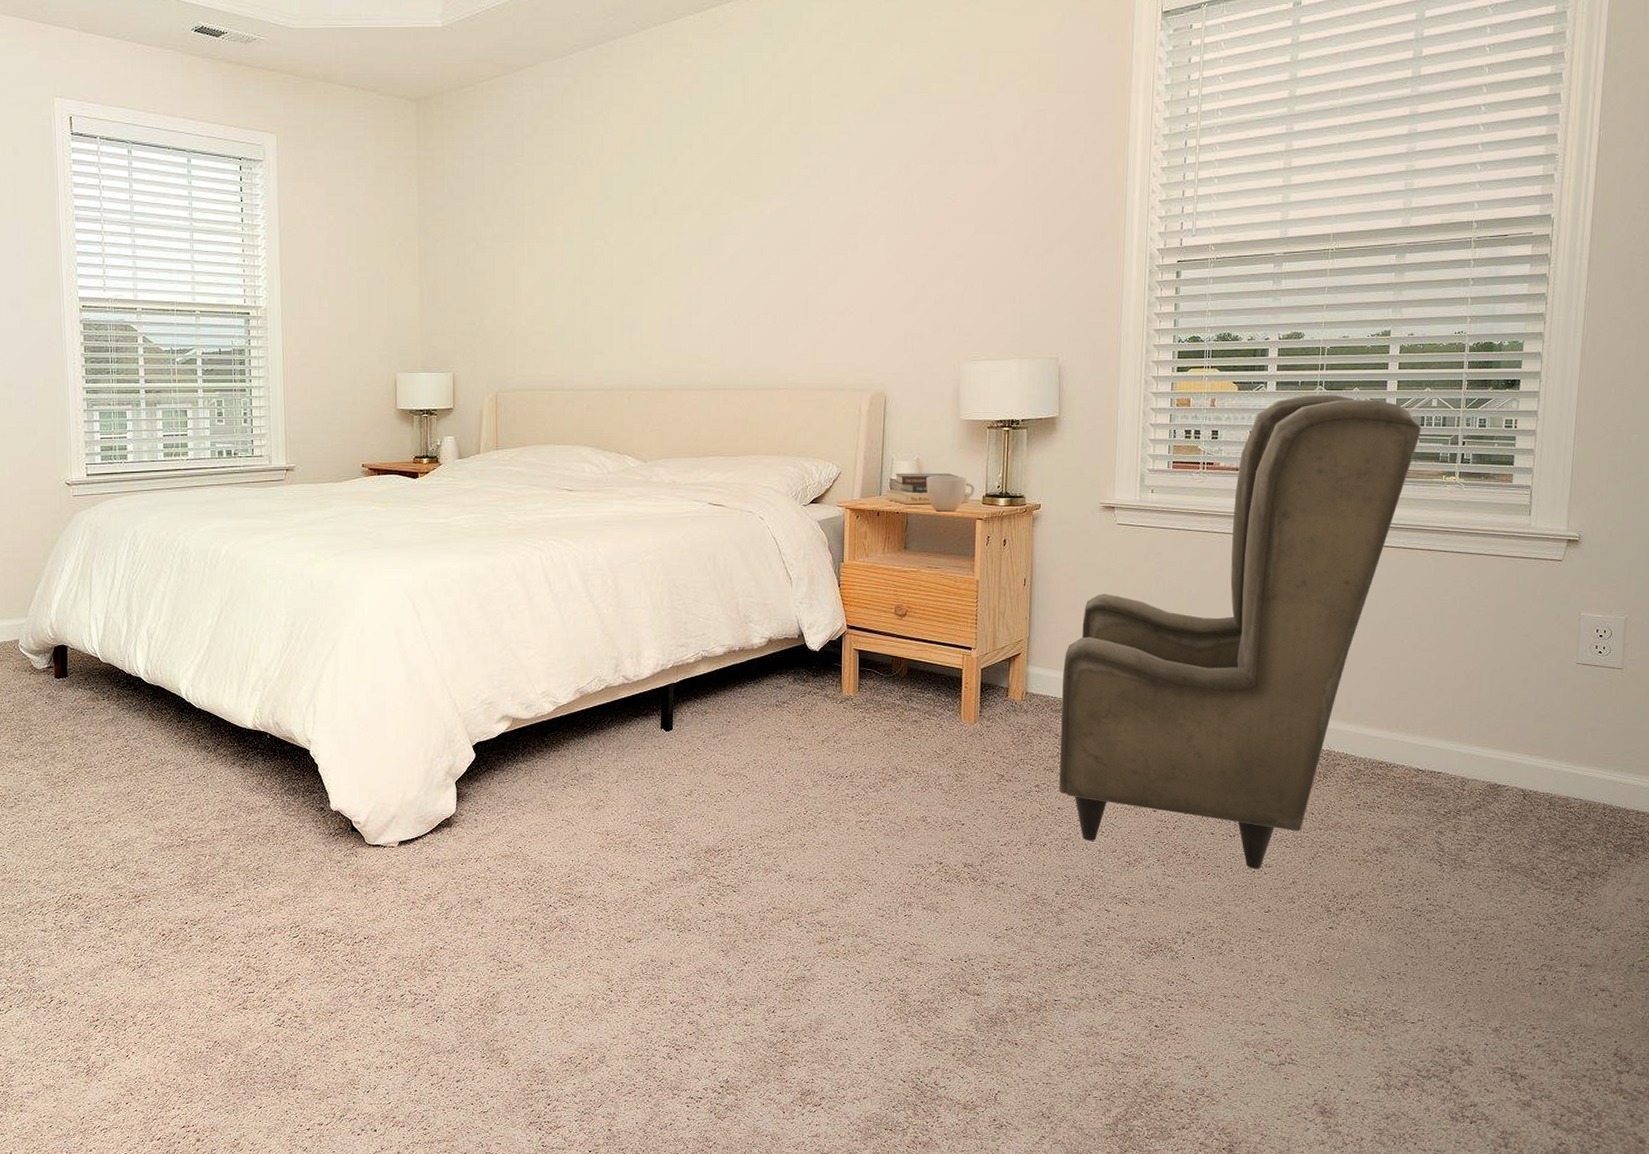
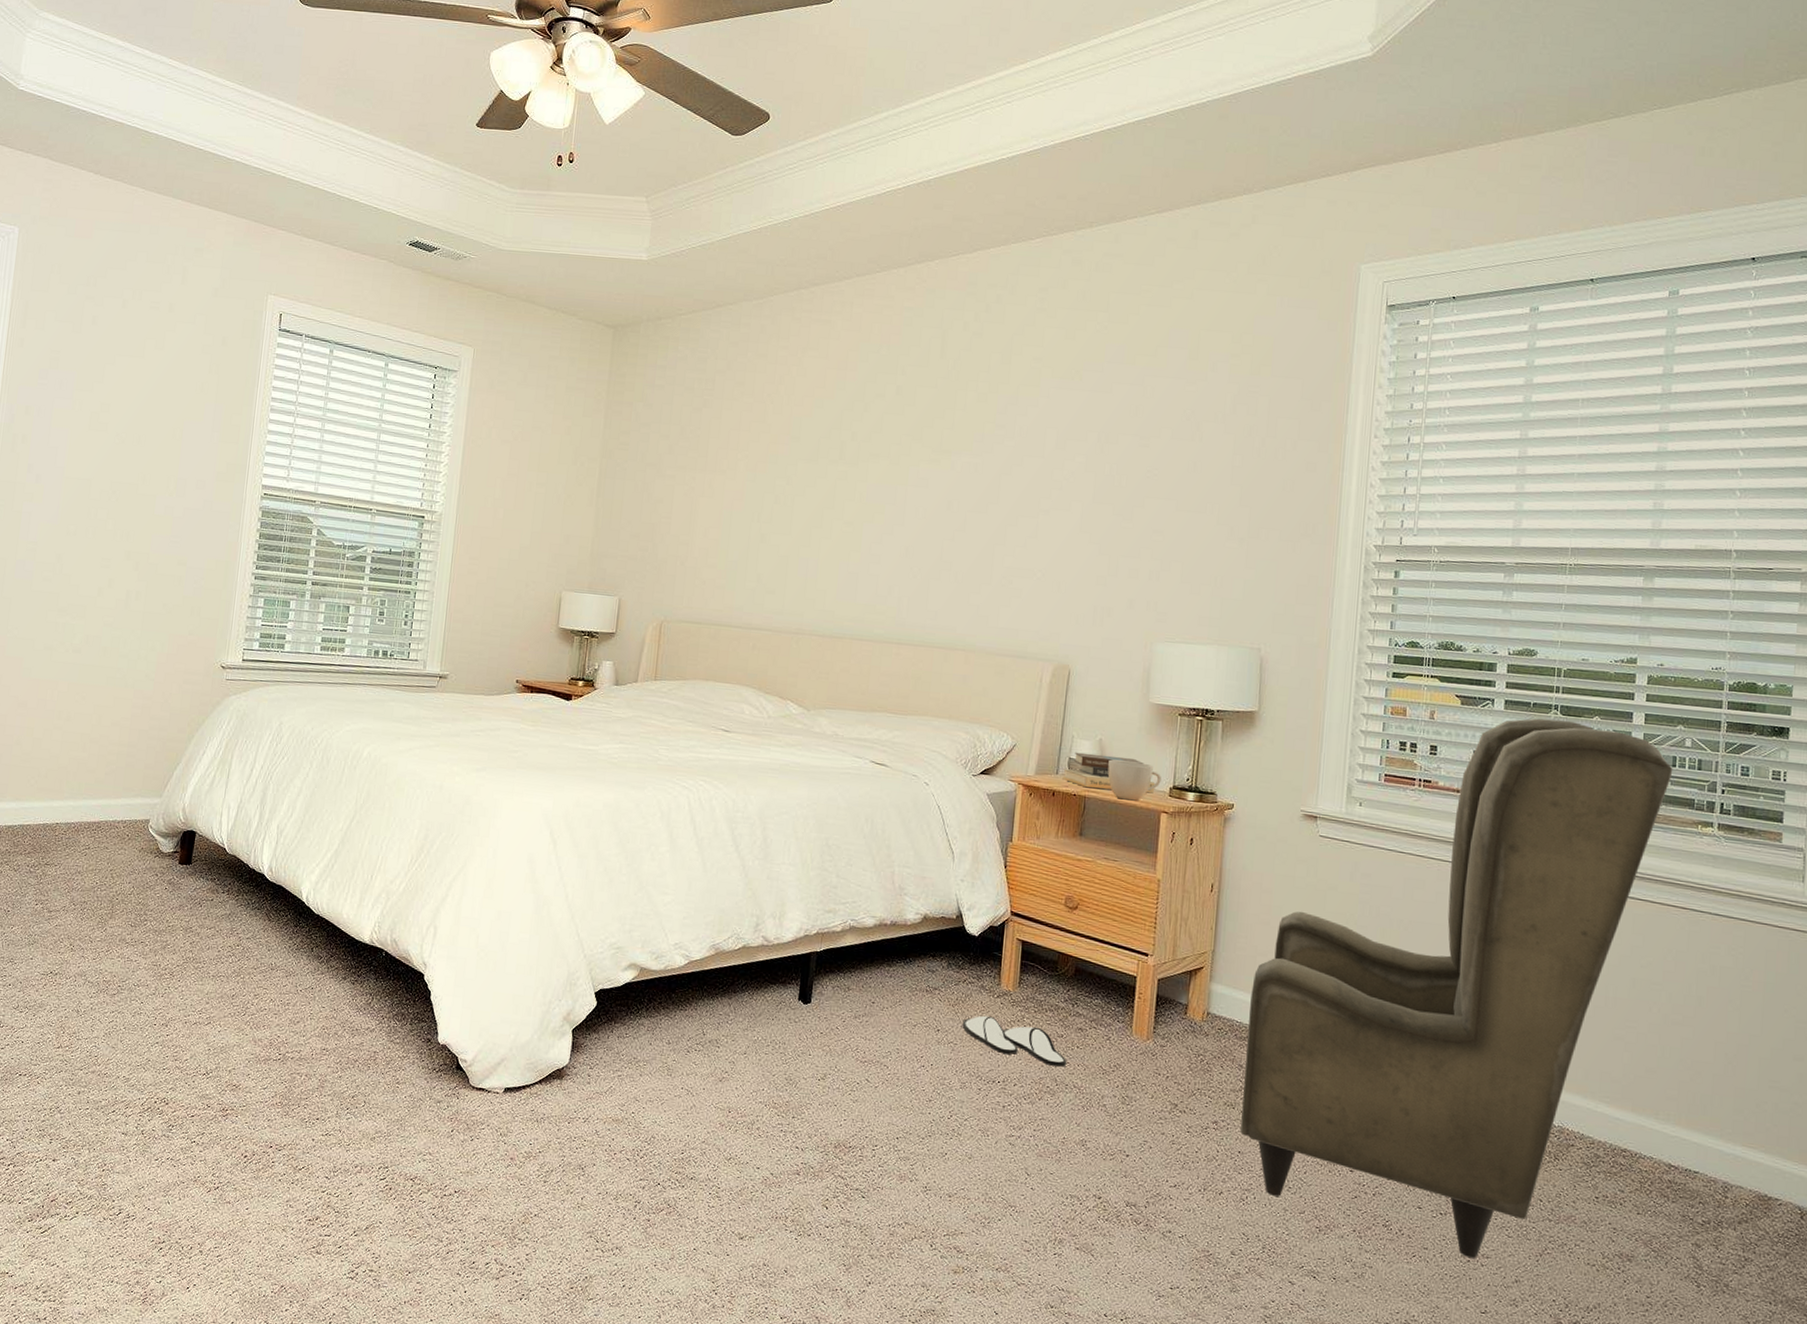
slippers: none [810,720,906,756] -> present [962,1015,1067,1067]

